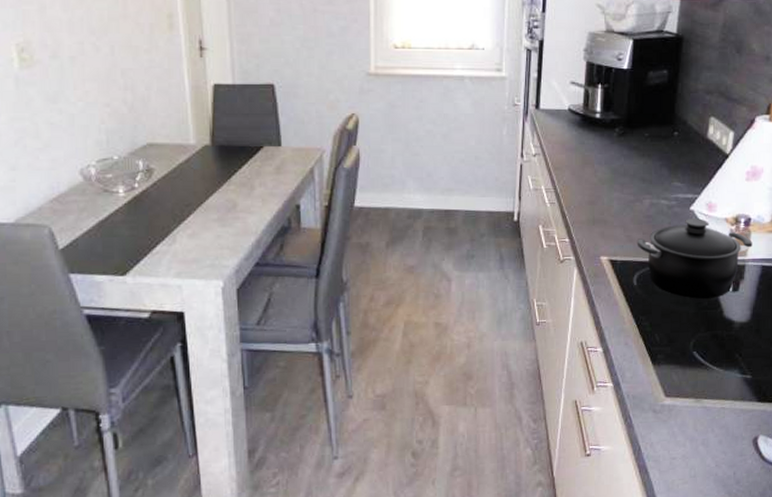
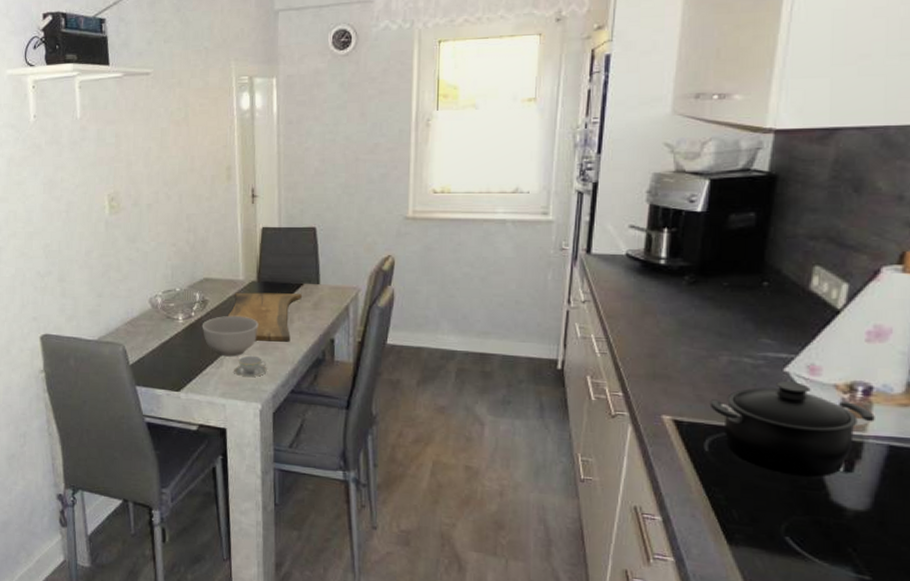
bowl: none [148,184,215,232] -> present [202,315,259,357]
cutting board: none [178,157,262,212] -> present [227,292,302,342]
teacup: none [189,228,228,253] -> present [234,355,267,377]

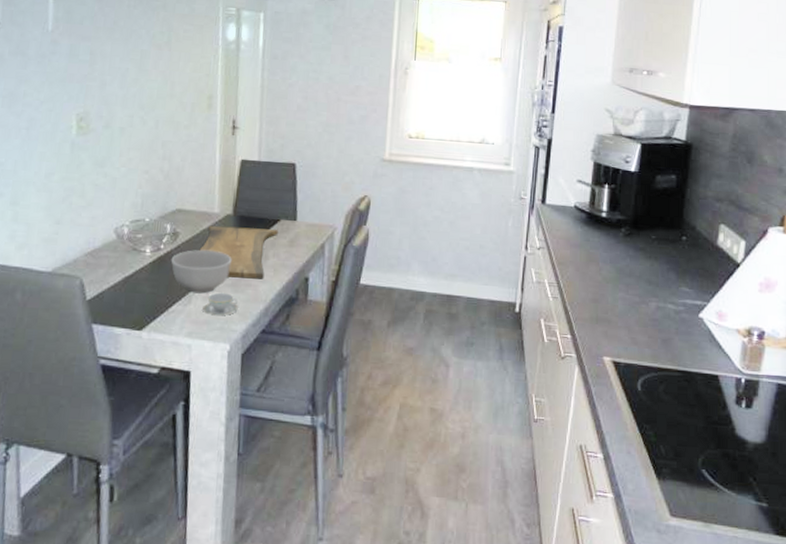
saucepan: present [709,381,875,477] -> none [641,326,767,413]

